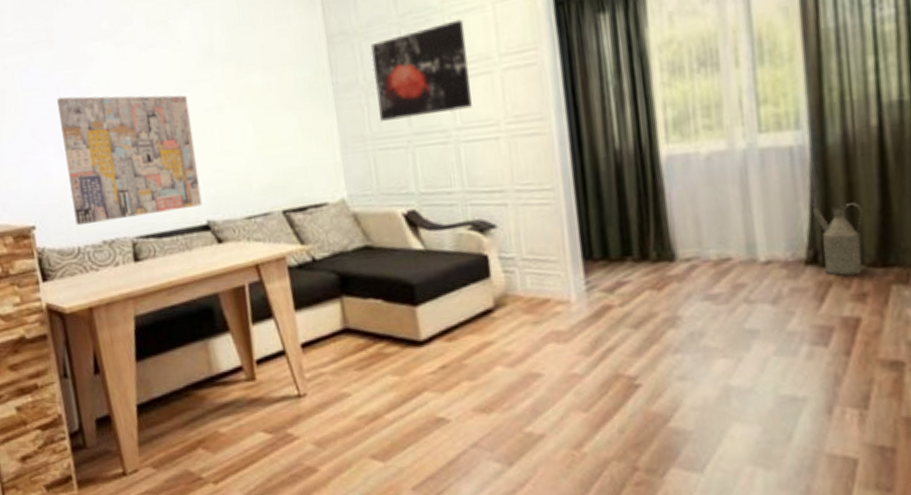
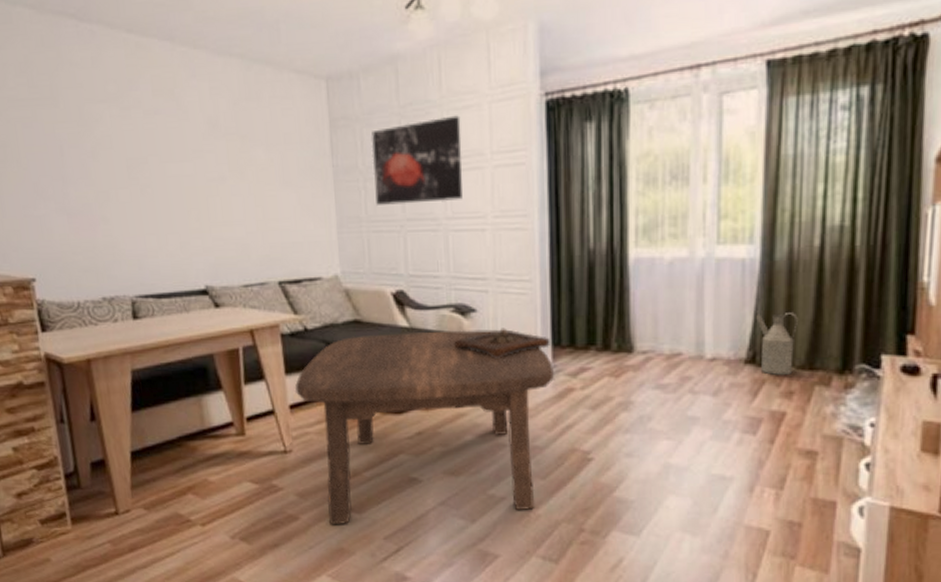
wall art: present [57,95,203,226] -> none [60,155,202,281]
coffee table: none [305,245,588,477] -> present [294,329,554,525]
wooden tray: none [474,243,581,278] -> present [454,328,550,358]

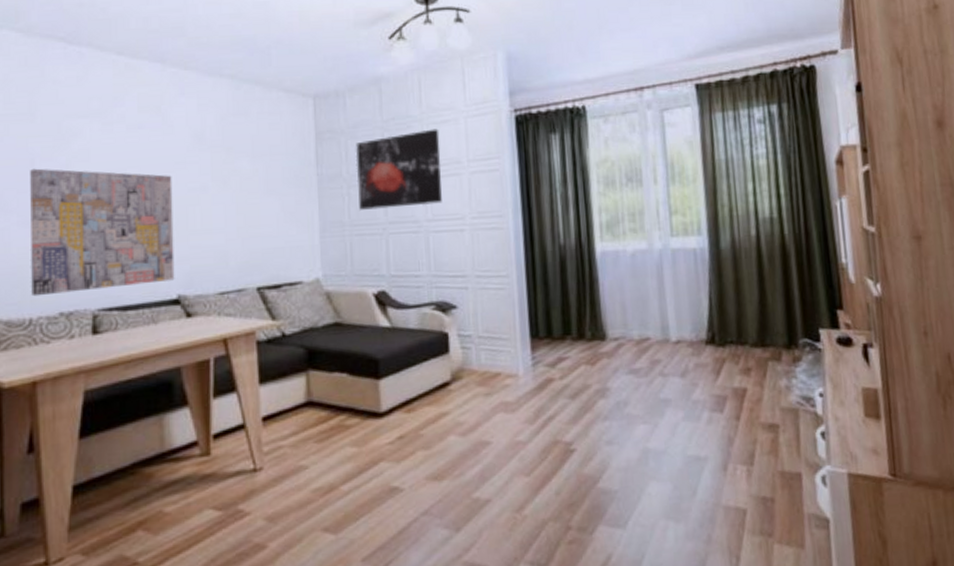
wall art: none [60,155,202,281] -> present [30,168,175,297]
coffee table: present [294,329,554,525] -> none [268,324,534,551]
wooden tray: present [454,328,550,358] -> none [436,322,529,354]
watering can: present [756,313,798,376] -> none [711,295,748,354]

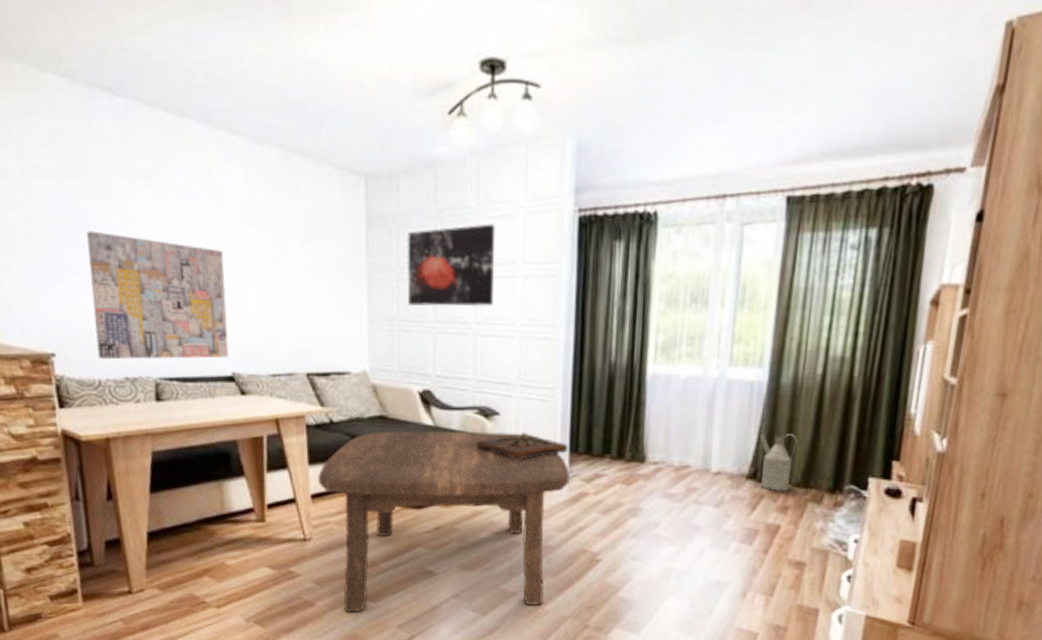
coffee table: none [268,324,534,551] -> present [317,430,570,613]
wooden tray: none [436,322,529,354] -> present [476,432,568,461]
watering can: none [711,295,748,354] -> present [760,433,798,492]

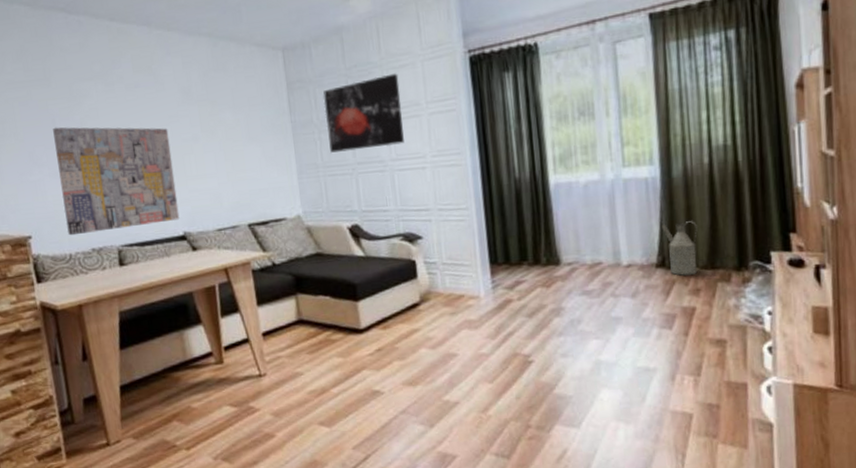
coffee table: present [317,430,570,613] -> none [266,252,494,440]
wooden tray: present [476,432,568,461] -> none [405,251,488,278]

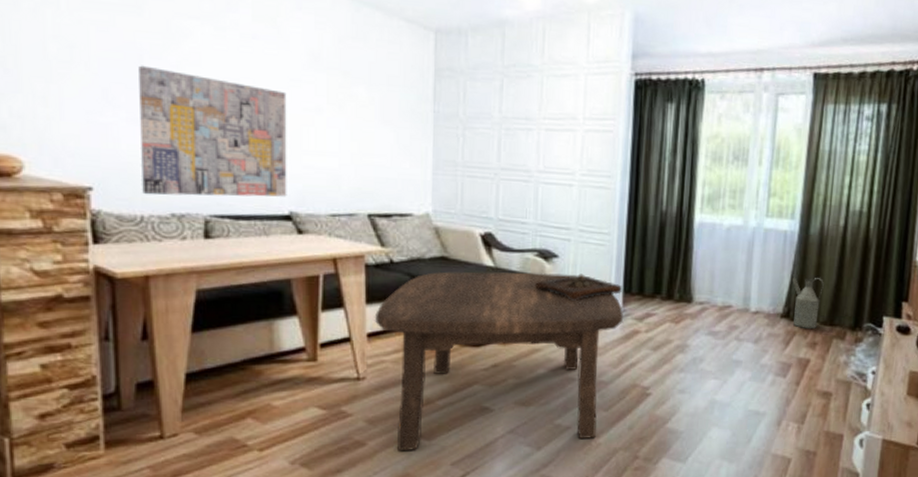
coffee table: none [266,252,494,440] -> present [374,271,623,451]
wall art: present [323,73,404,153] -> none [472,81,559,157]
wooden tray: none [405,251,488,278] -> present [535,273,622,301]

